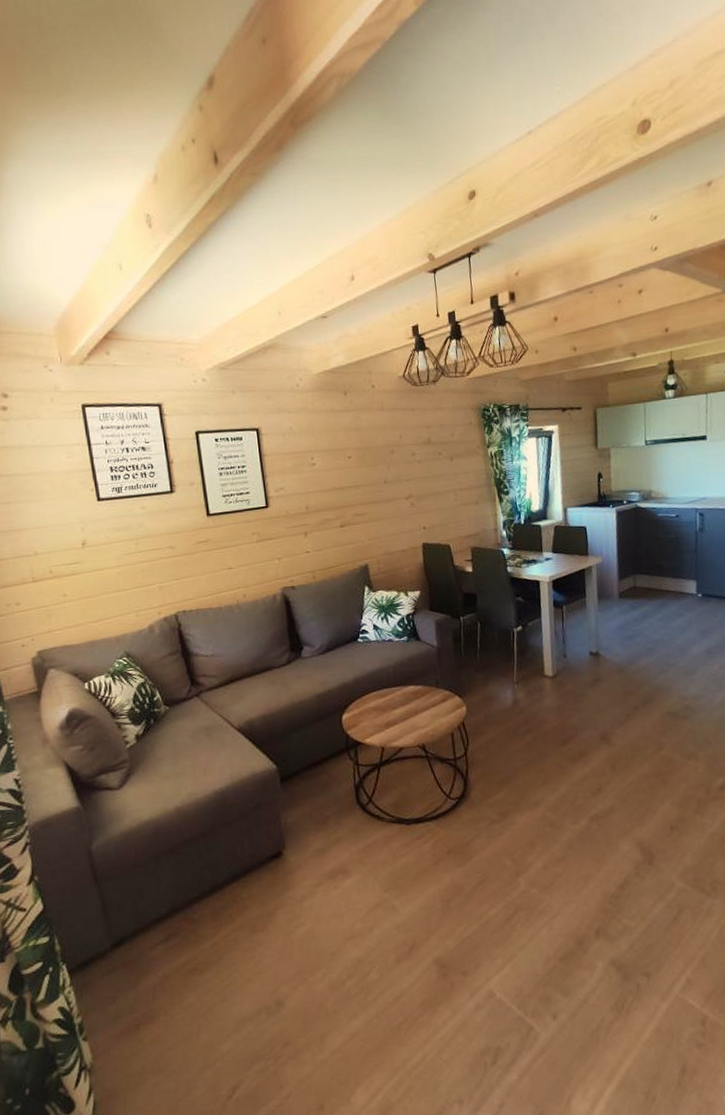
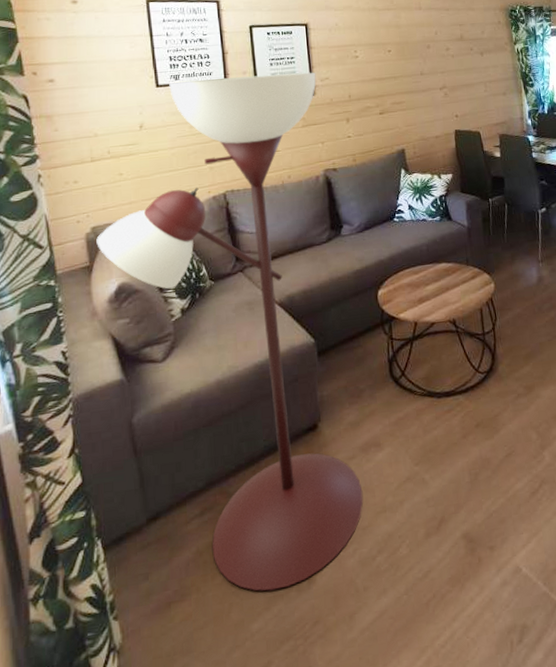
floor lamp: none [43,482,332,1014] -> present [96,72,364,591]

